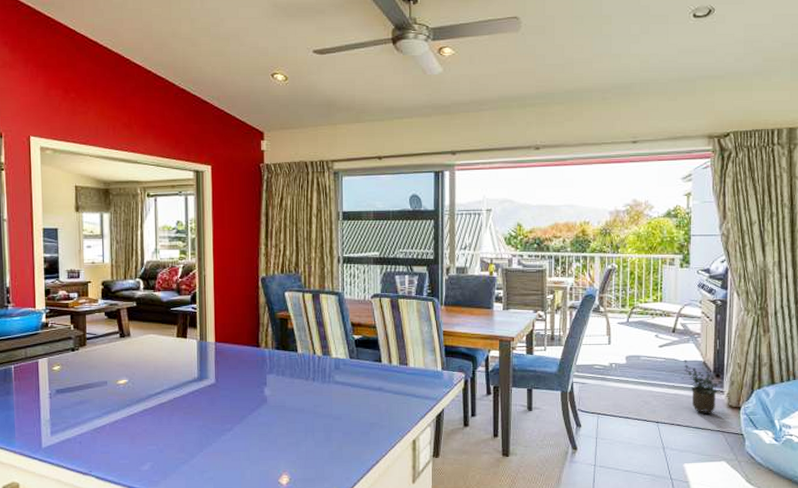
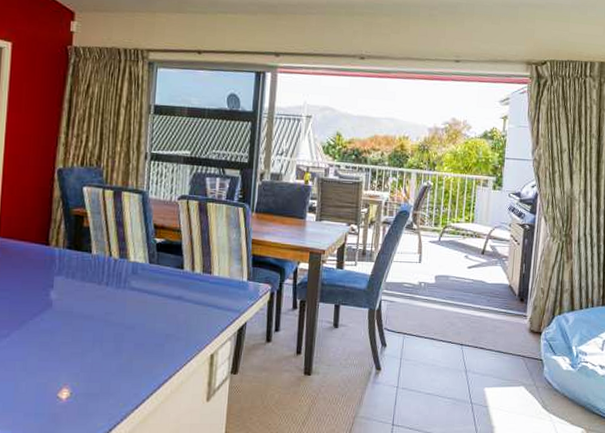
potted plant: present [684,360,723,414] -> none [490,282,526,338]

